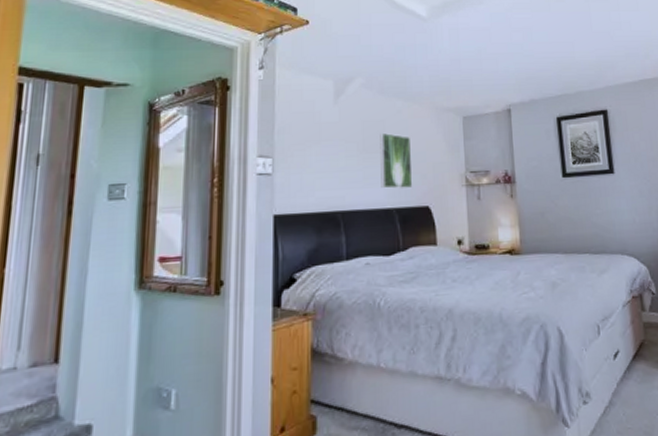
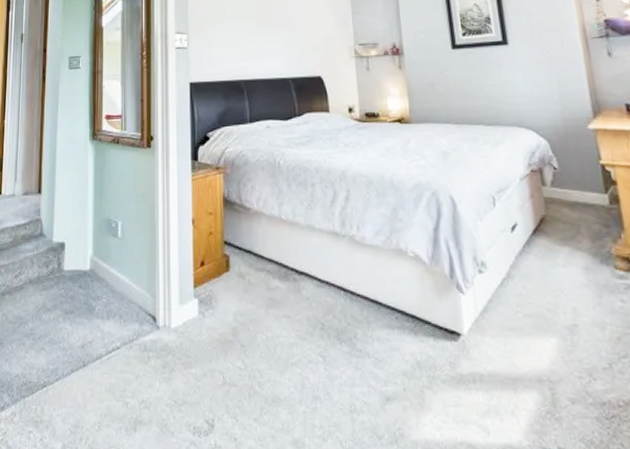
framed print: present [380,132,413,189] -> none [275,9,306,60]

